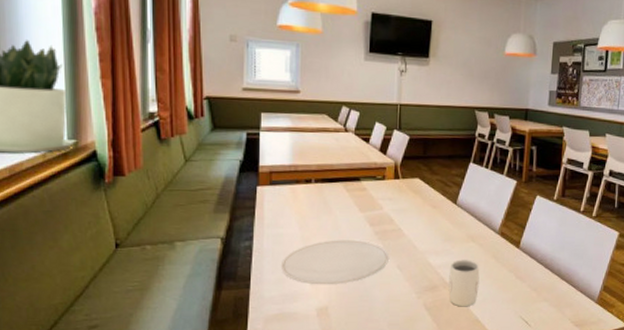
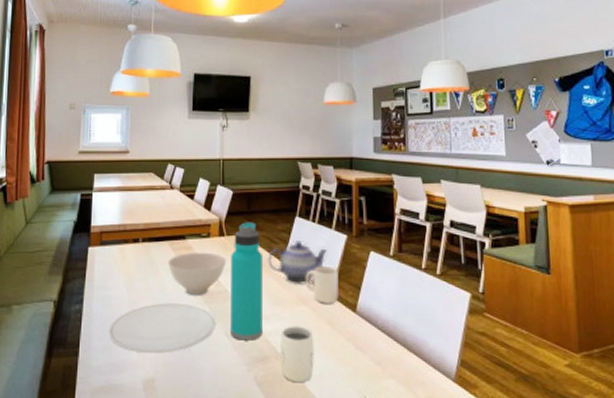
bowl: none [342,193,401,233] -> present [168,252,227,295]
water bottle: none [403,166,437,273] -> present [231,222,264,341]
teapot: none [441,185,498,223] -> present [268,241,328,283]
cup: none [475,208,506,241] -> present [305,266,339,304]

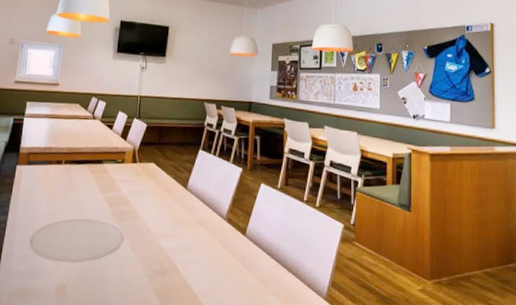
bowl: present [168,252,227,295] -> none [86,175,138,213]
water bottle: present [231,222,264,341] -> none [136,152,169,256]
teapot: present [268,241,328,283] -> none [173,171,225,208]
mug: present [280,326,314,383] -> none [178,244,208,295]
cup: present [305,266,339,304] -> none [203,194,233,227]

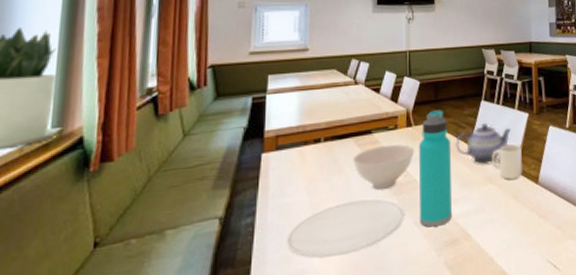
bowl: none [86,175,138,213] -> present [353,144,415,190]
water bottle: none [136,152,169,256] -> present [419,110,452,227]
teapot: none [173,171,225,208] -> present [455,123,512,163]
cup: none [203,194,233,227] -> present [491,144,522,180]

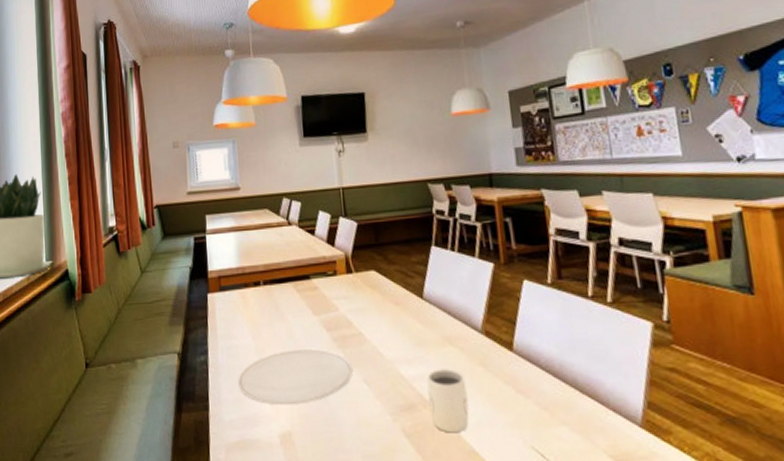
bowl: present [353,144,415,190] -> none [293,292,358,340]
water bottle: present [419,110,452,227] -> none [362,255,406,388]
teapot: present [455,123,512,163] -> none [404,273,473,321]
mug: none [469,204,502,260] -> present [427,369,469,433]
cup: present [491,144,522,180] -> none [449,300,491,343]

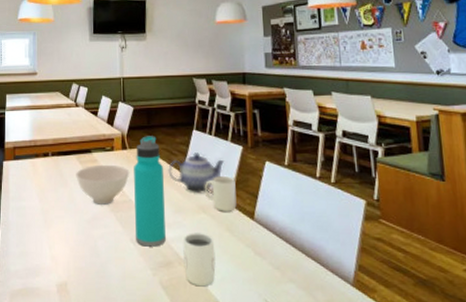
plate: present [238,349,353,405] -> none [24,212,122,259]
bowl: none [293,292,358,340] -> present [76,164,130,205]
water bottle: none [362,255,406,388] -> present [134,136,166,247]
teapot: none [404,273,473,321] -> present [168,152,225,192]
cup: none [449,300,491,343] -> present [204,176,237,212]

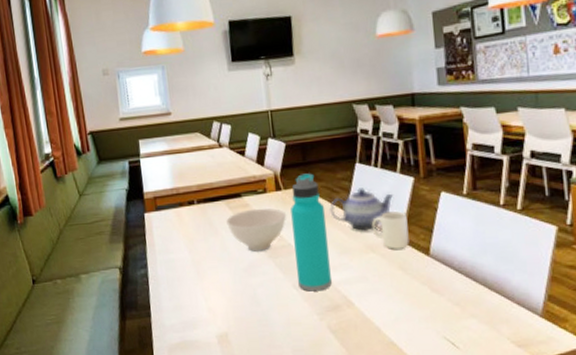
mug: present [183,233,216,287] -> none [351,273,389,328]

